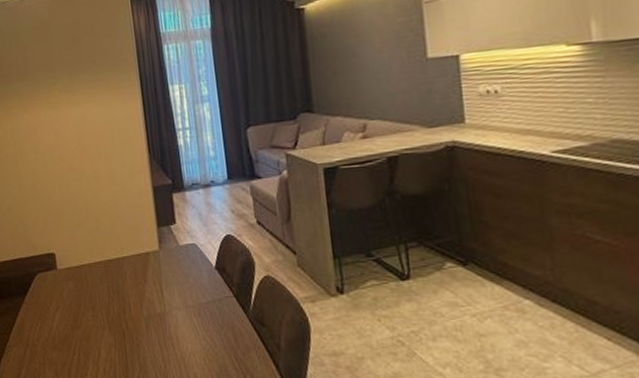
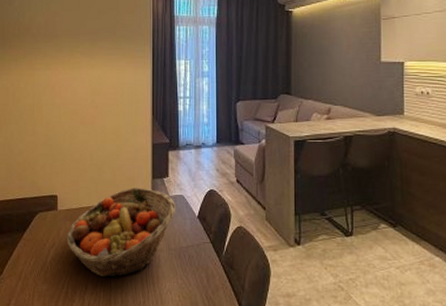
fruit basket: none [70,238,189,340] -> present [66,188,175,277]

